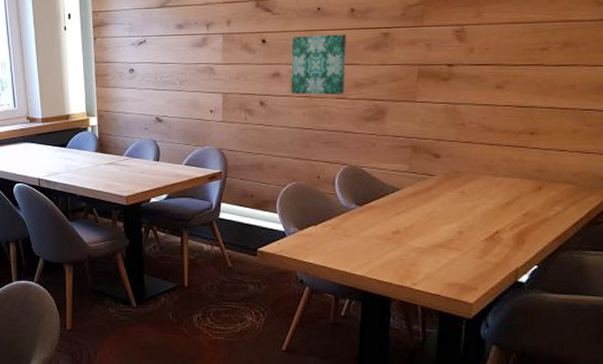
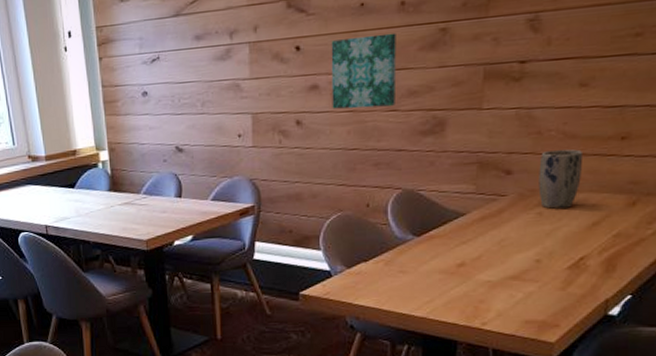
plant pot: none [461,139,499,189] -> present [538,149,584,209]

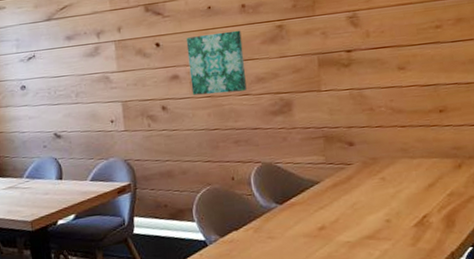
plant pot: present [538,149,584,209] -> none [376,122,413,174]

